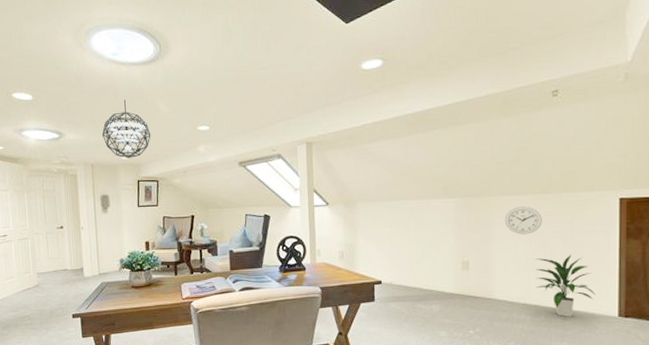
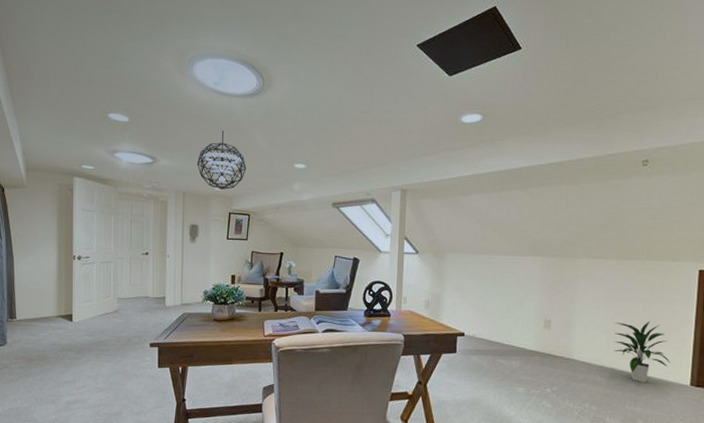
wall clock: present [504,206,542,235] -> none [588,270,624,298]

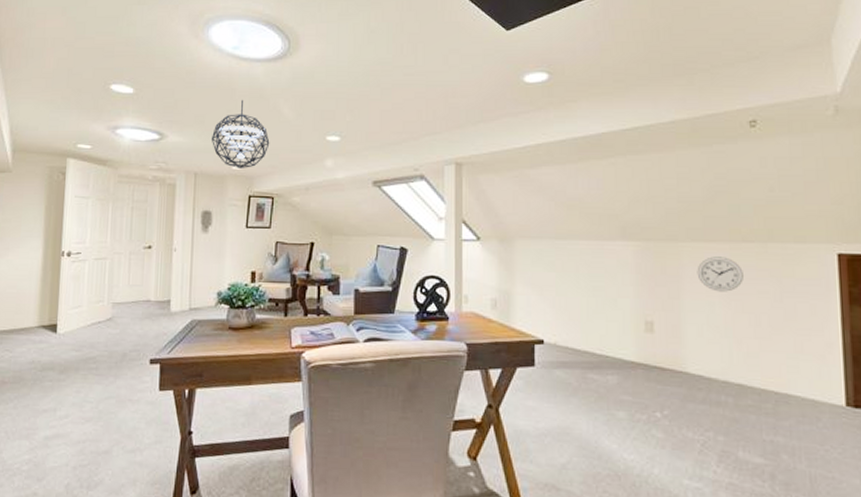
wall clock: none [588,270,624,298] -> present [697,256,743,292]
indoor plant: present [613,321,670,382] -> none [737,320,815,403]

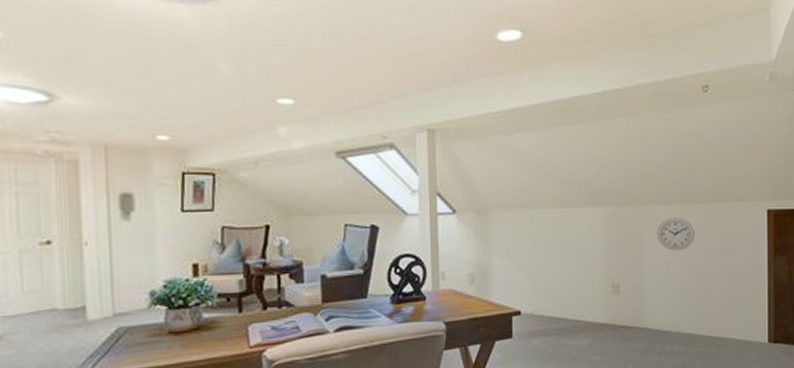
pendant light: present [211,100,270,170] -> none [123,52,205,140]

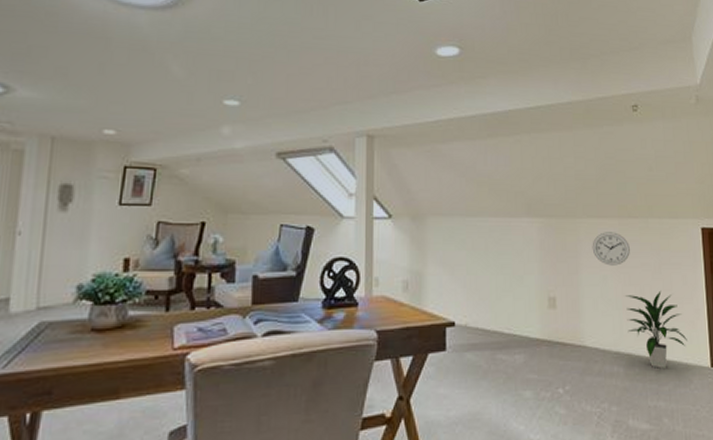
indoor plant: none [688,273,747,346] -> present [626,290,687,369]

